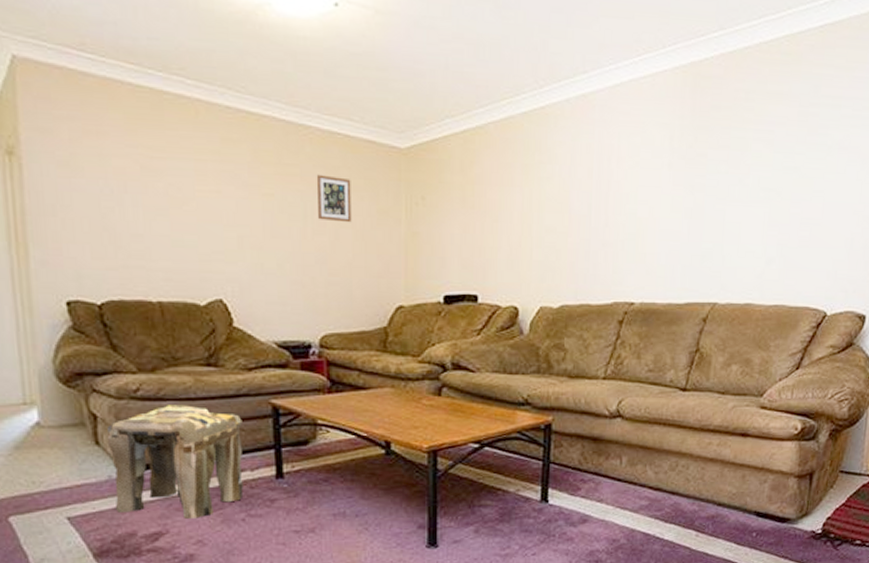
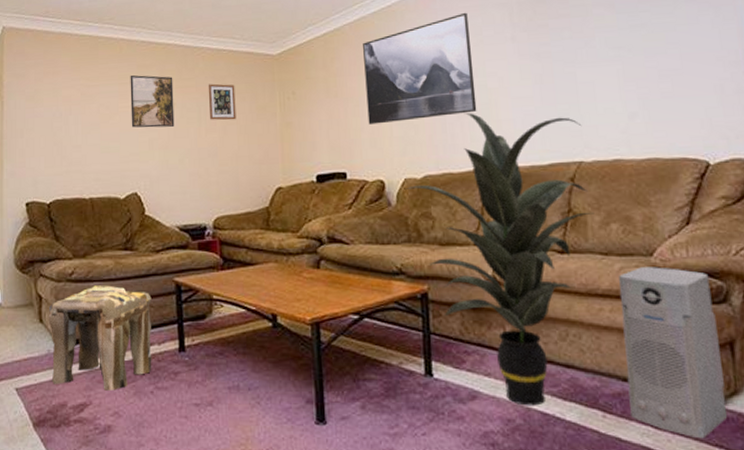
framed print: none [210,151,272,223] -> present [130,75,175,128]
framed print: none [507,128,627,245] -> present [363,12,477,125]
indoor plant: none [538,242,722,528] -> present [404,113,594,406]
air purifier: none [719,406,805,552] -> present [619,267,727,439]

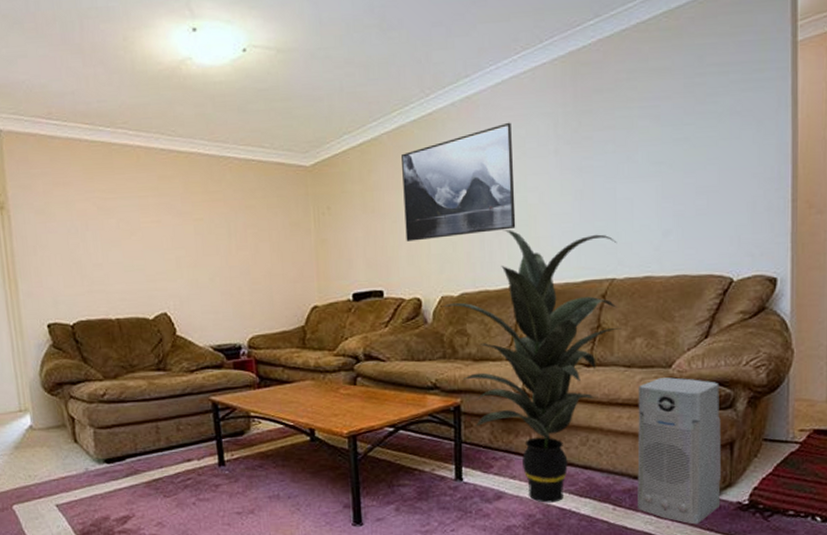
stool: present [48,285,152,391] -> none [82,405,193,504]
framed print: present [130,75,175,128] -> none [150,187,203,245]
picture frame: present [208,83,236,120] -> none [236,197,269,237]

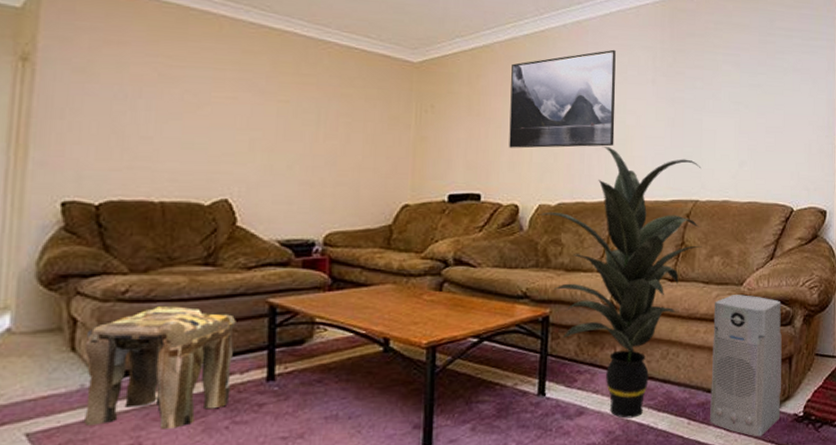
stool: none [82,405,193,504] -> present [84,306,236,429]

